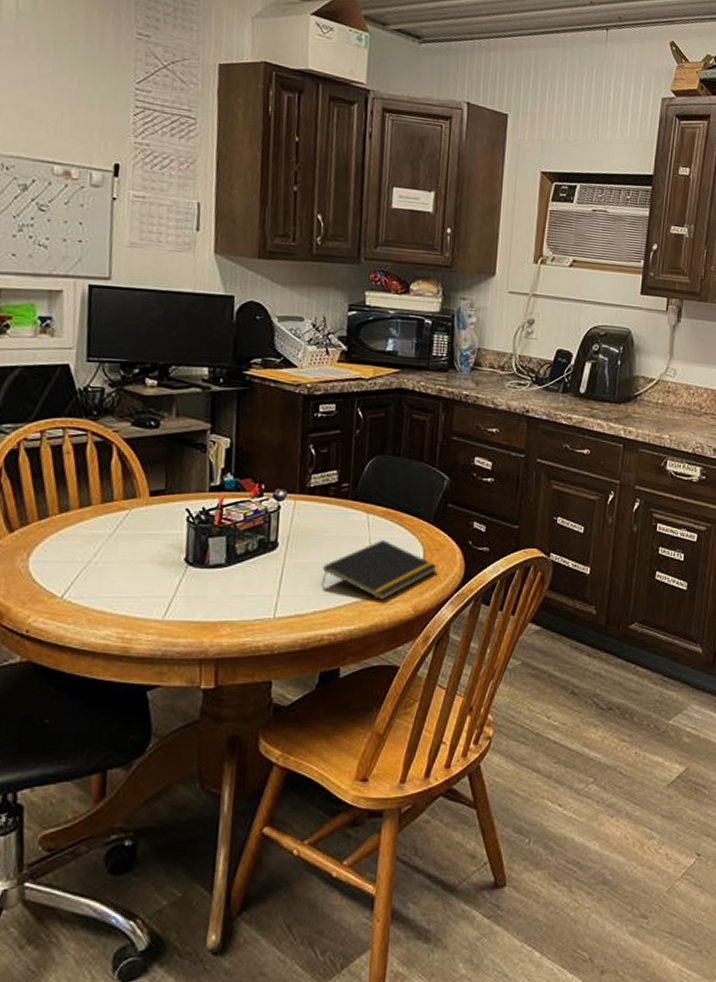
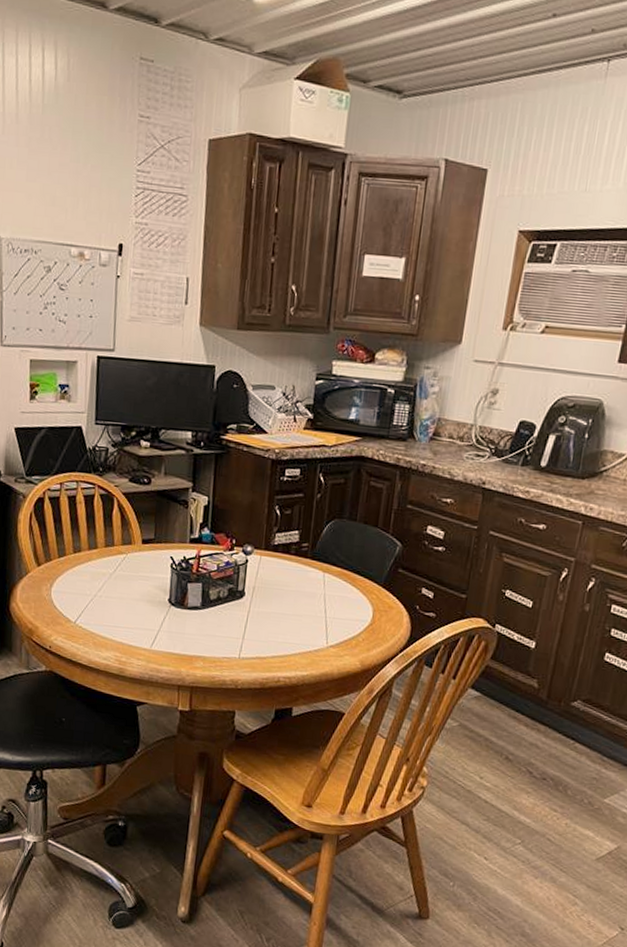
notepad: present [321,540,437,601] -> none [279,598,385,653]

